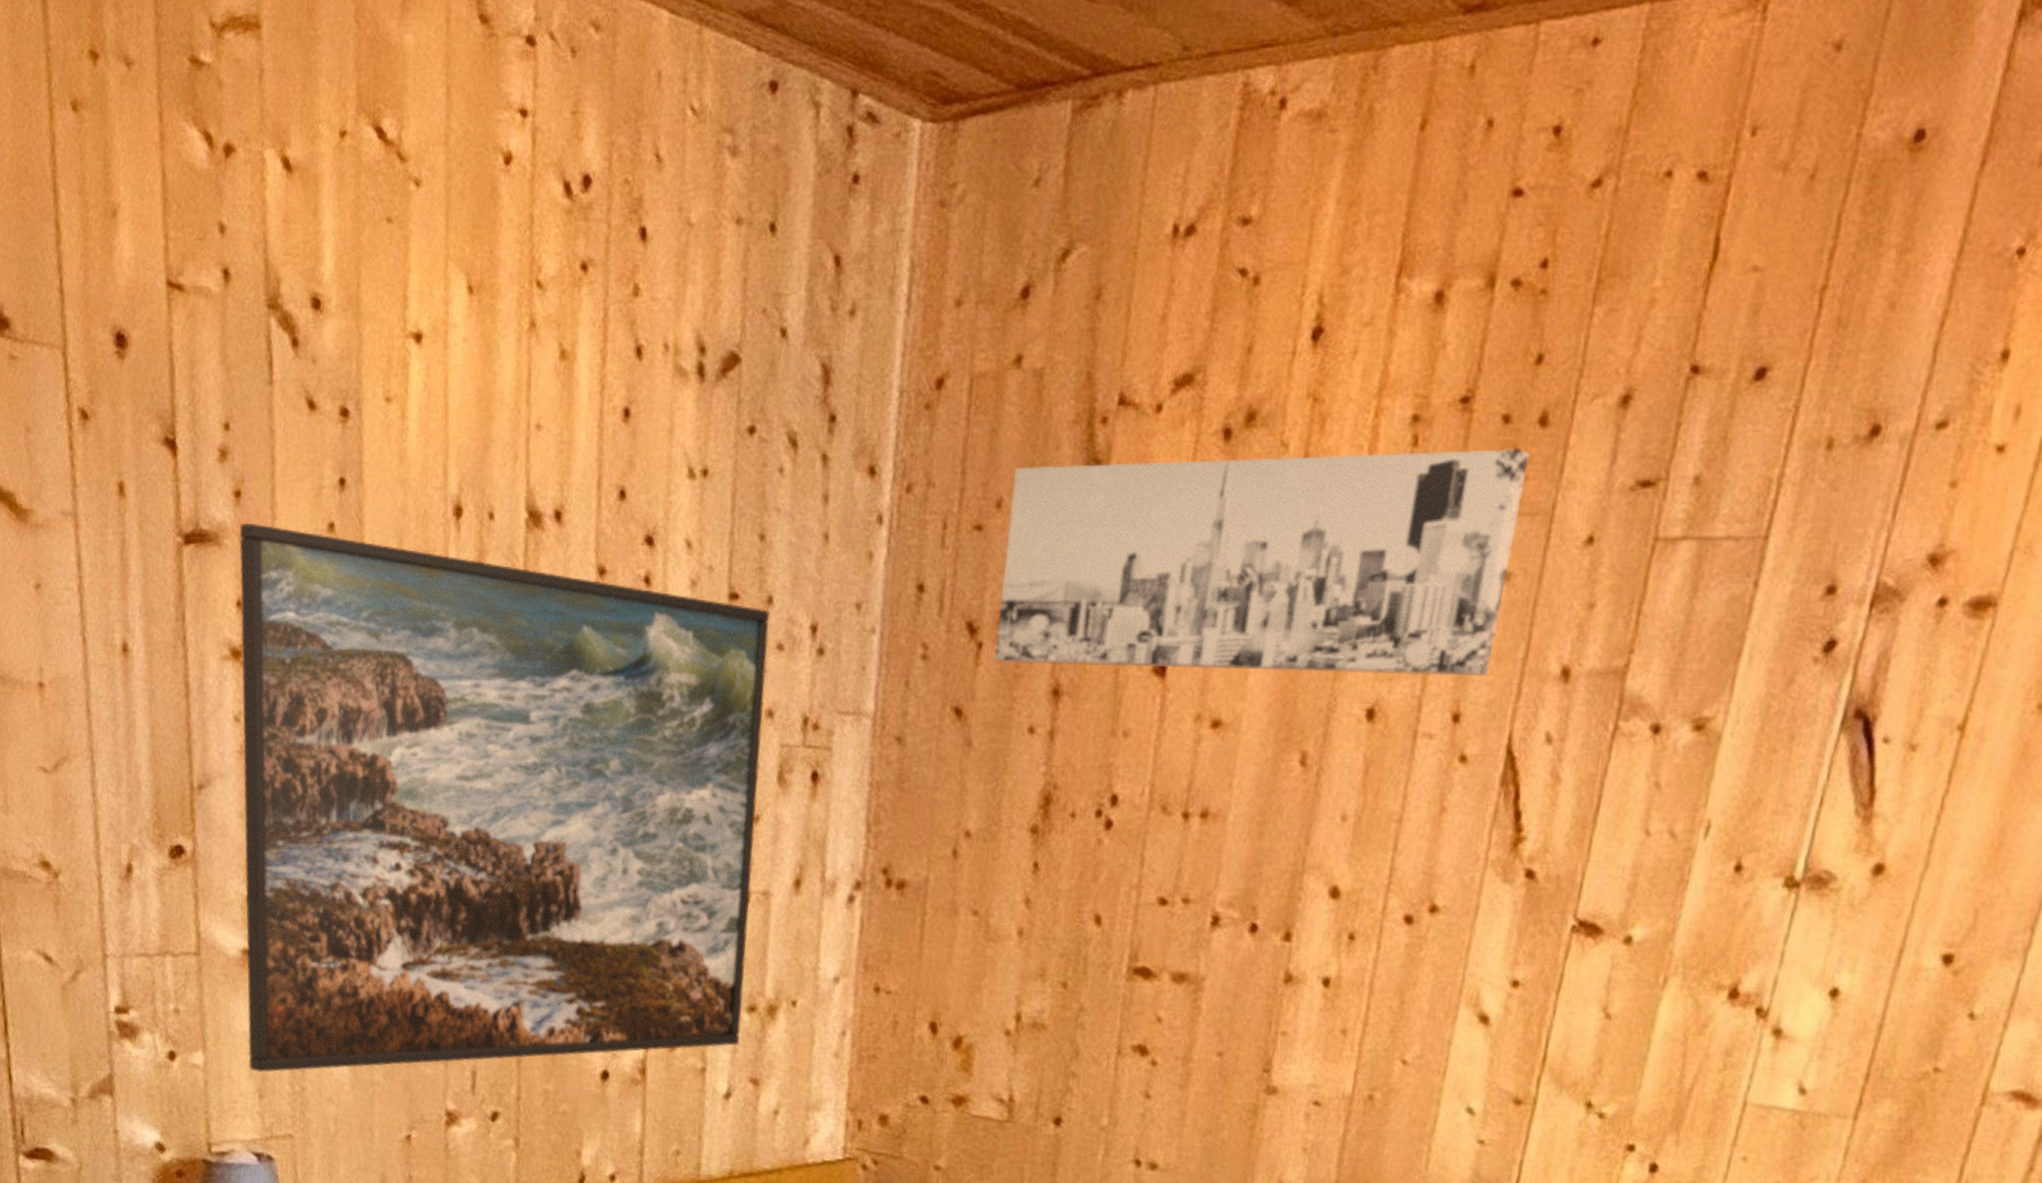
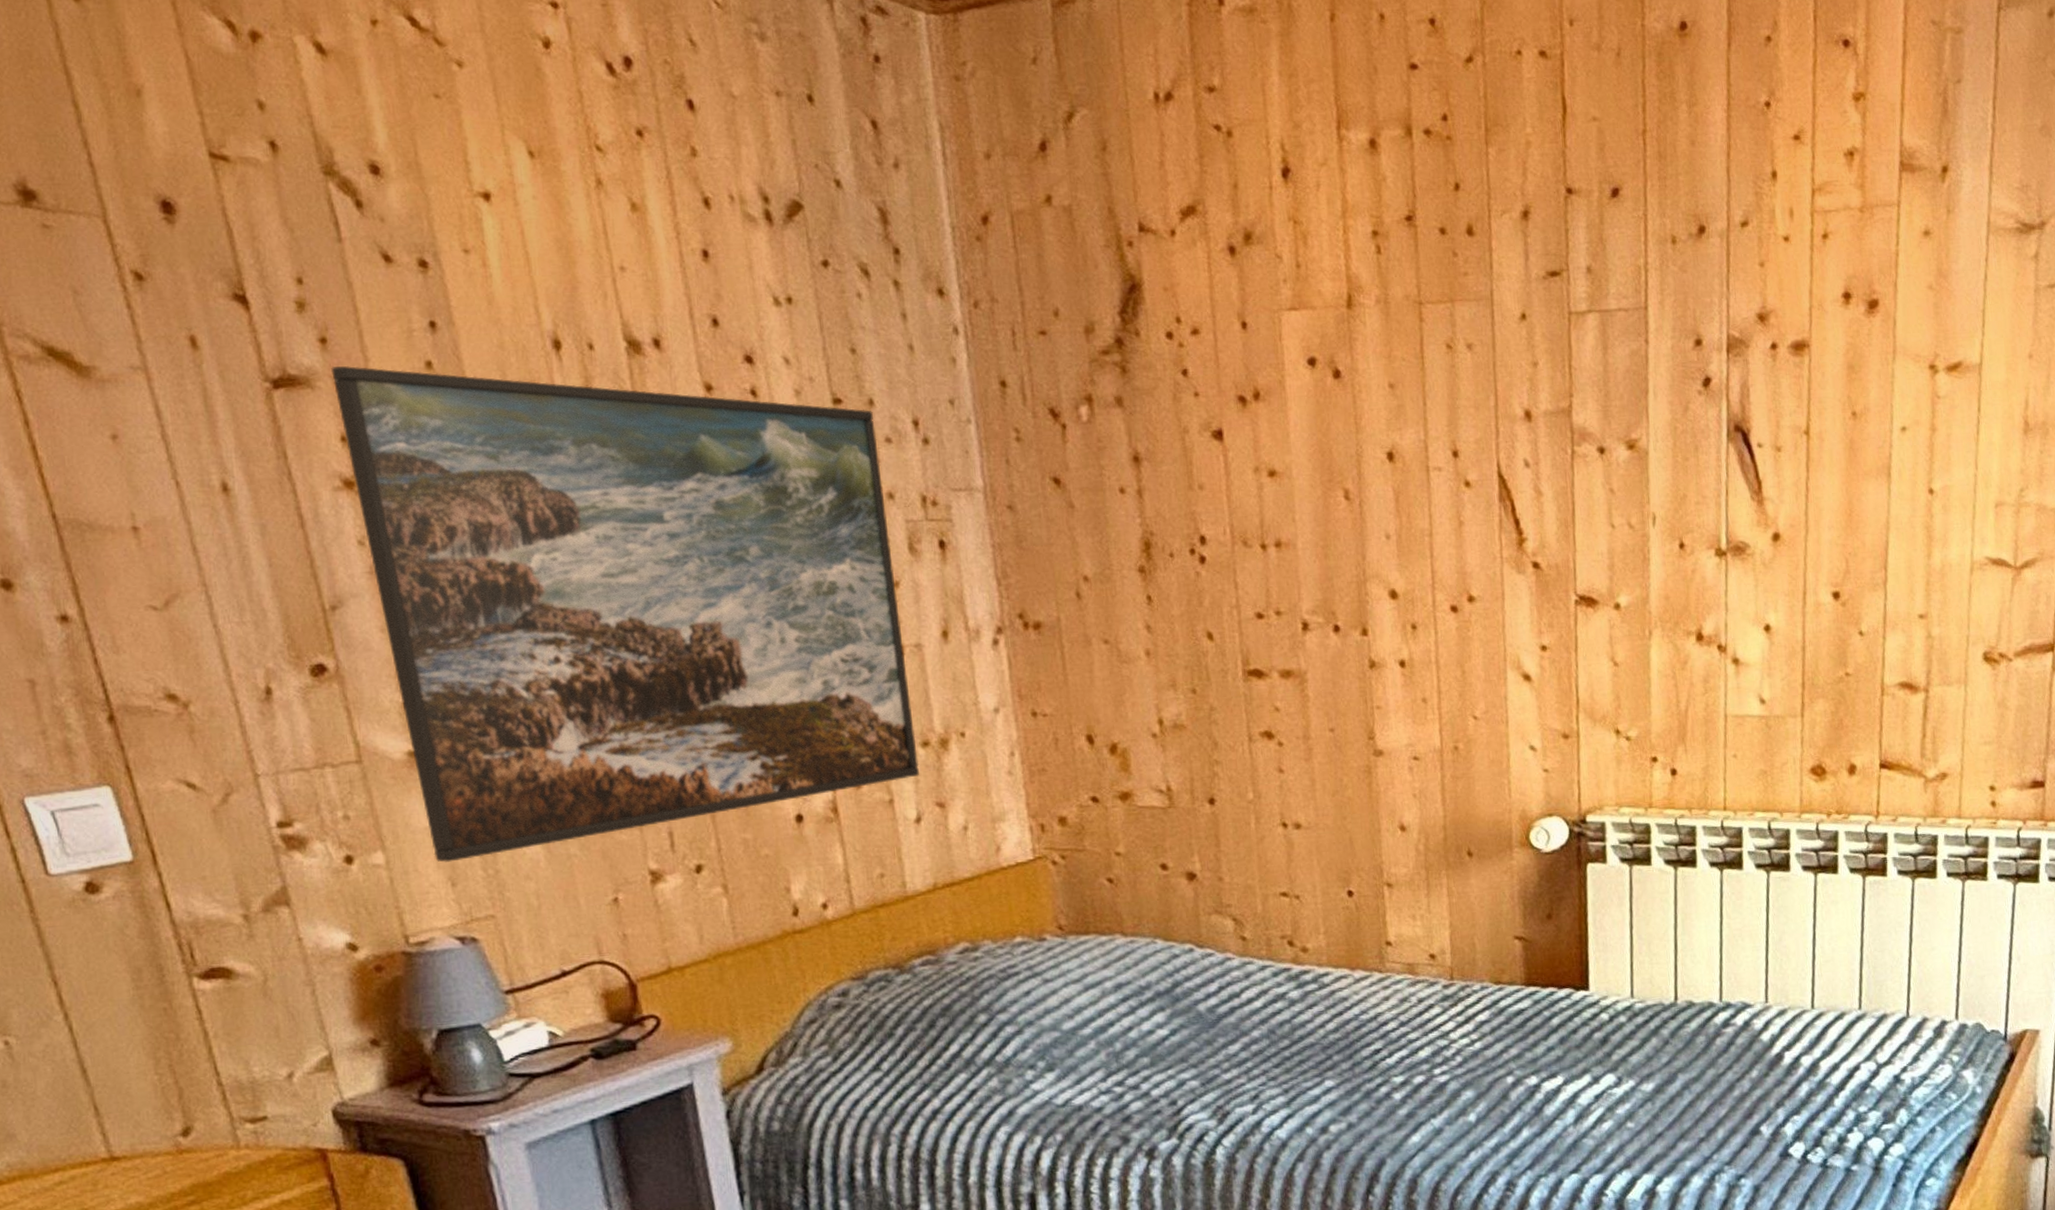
wall art: present [994,447,1530,676] -> none [1064,252,1472,439]

